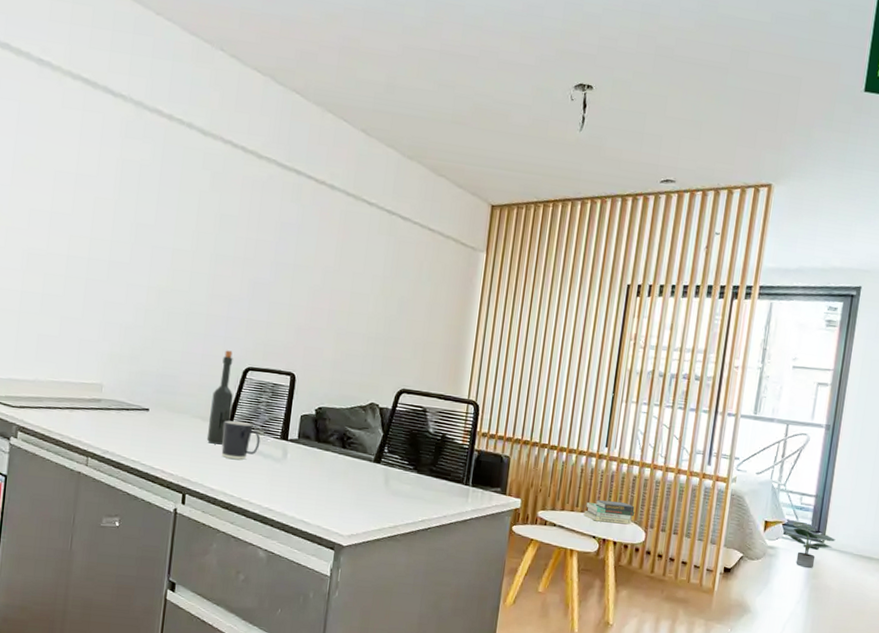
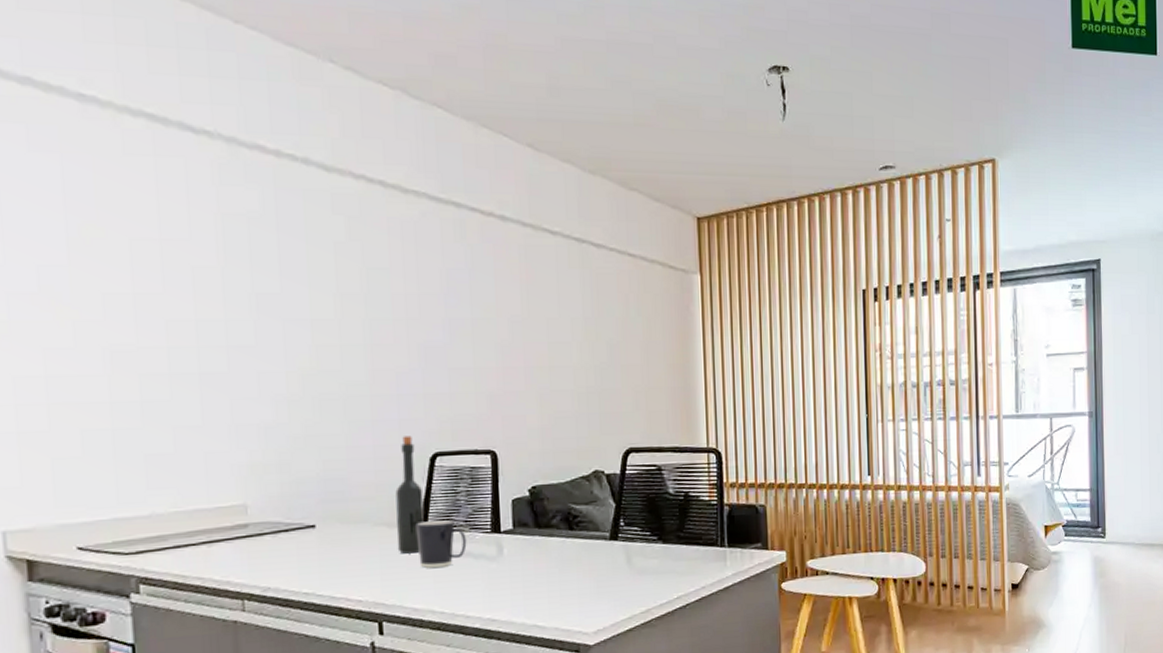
books: present [584,500,635,525] -> none [857,533,910,561]
potted plant: present [786,521,836,569] -> none [1068,519,1116,568]

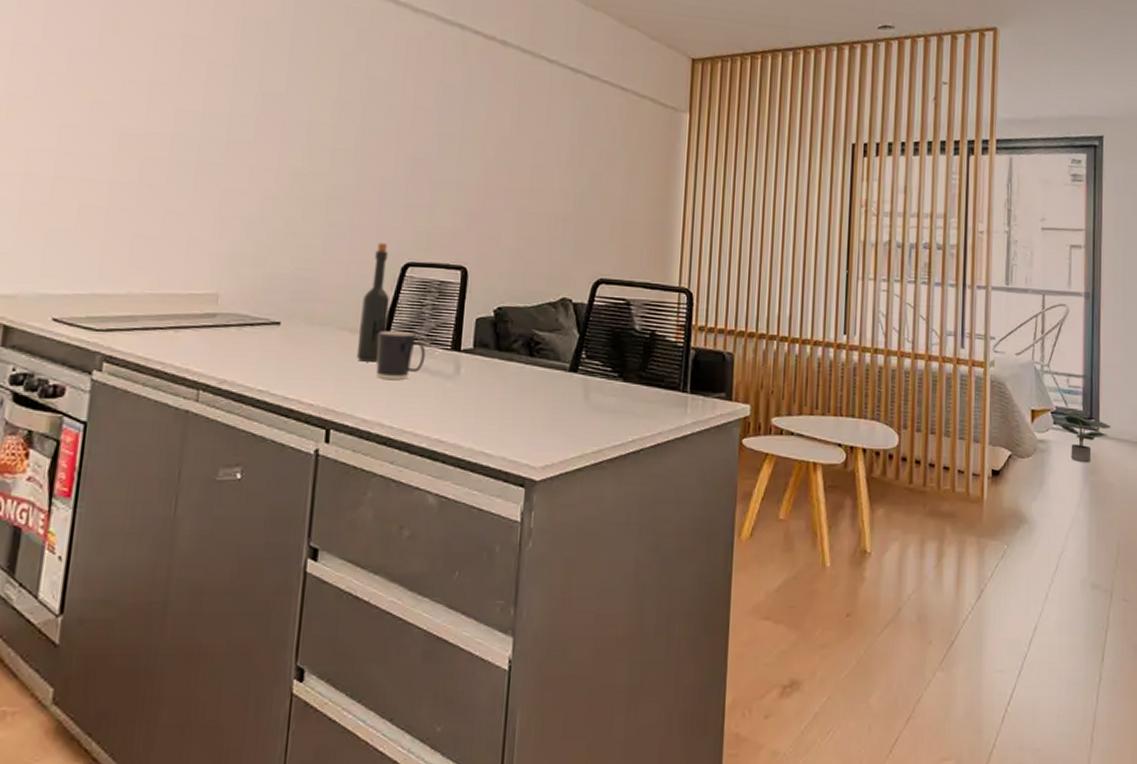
potted plant: none [1068,519,1116,568] -> present [1057,407,1111,463]

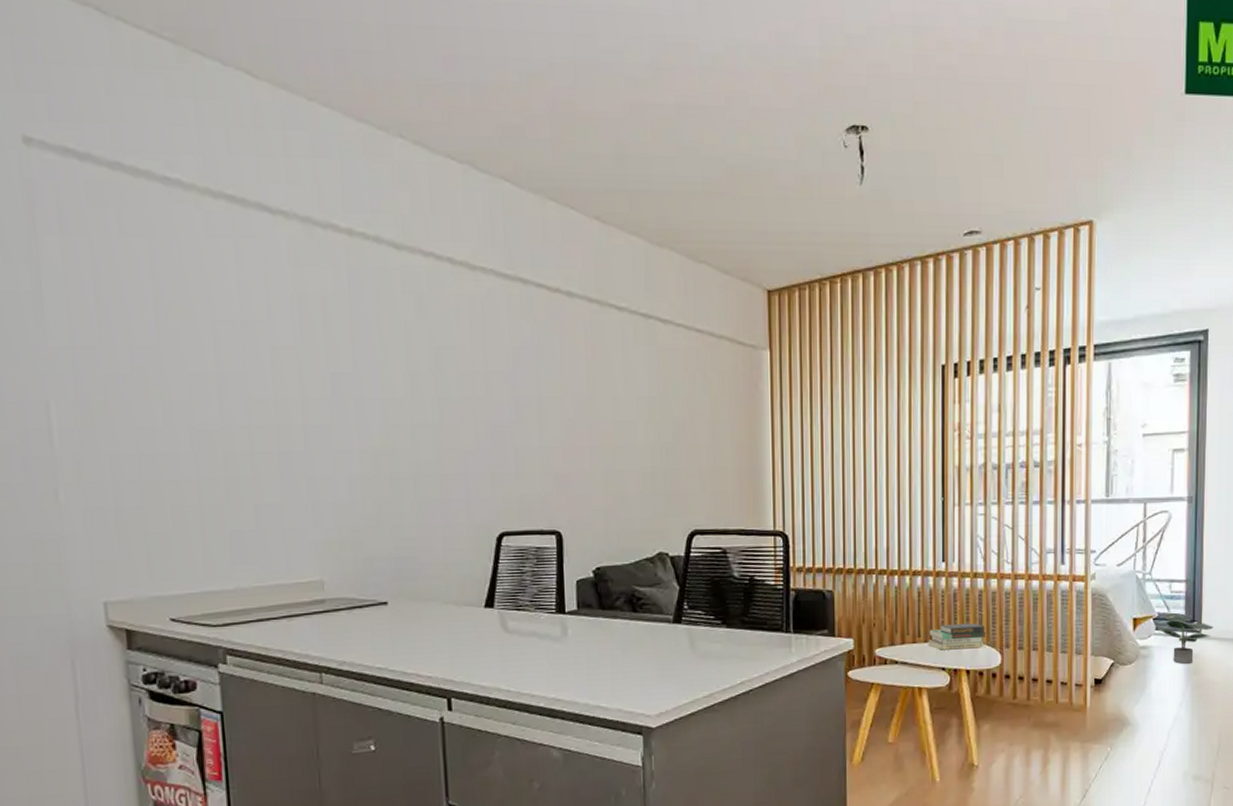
wine bottle: present [356,243,390,362] -> none [463,515,491,632]
mug: present [375,331,426,379] -> none [483,600,532,646]
books: none [825,398,884,427] -> present [928,622,985,650]

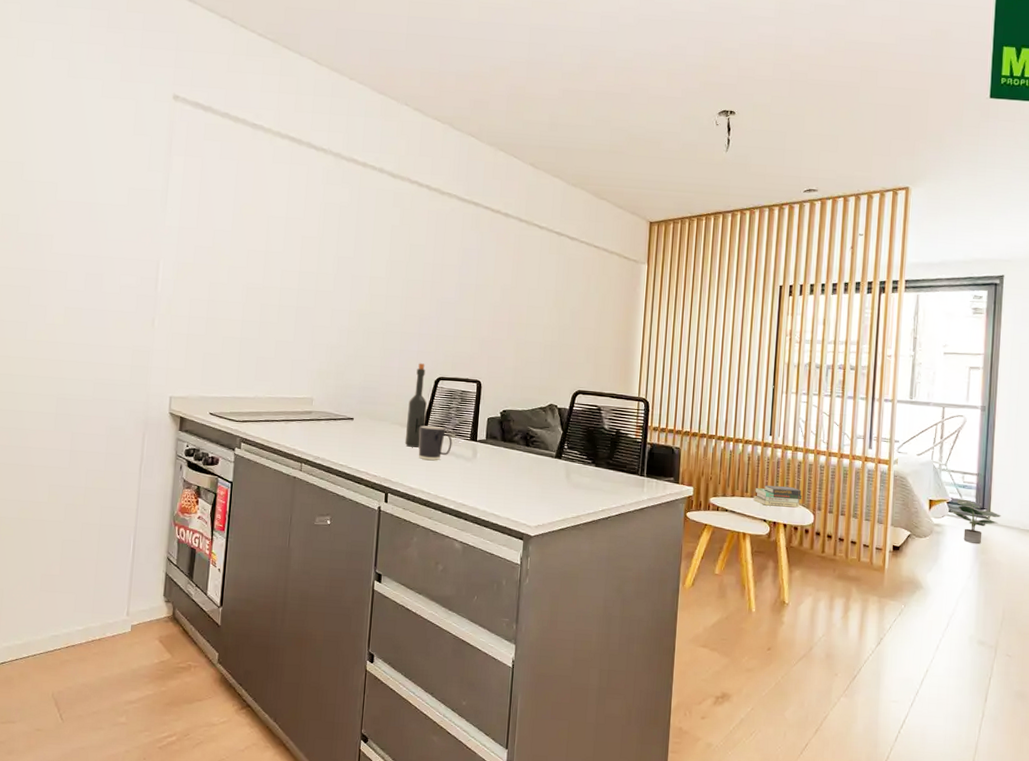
wine bottle: none [463,515,491,632] -> present [404,363,428,448]
mug: none [483,600,532,646] -> present [418,425,453,460]

